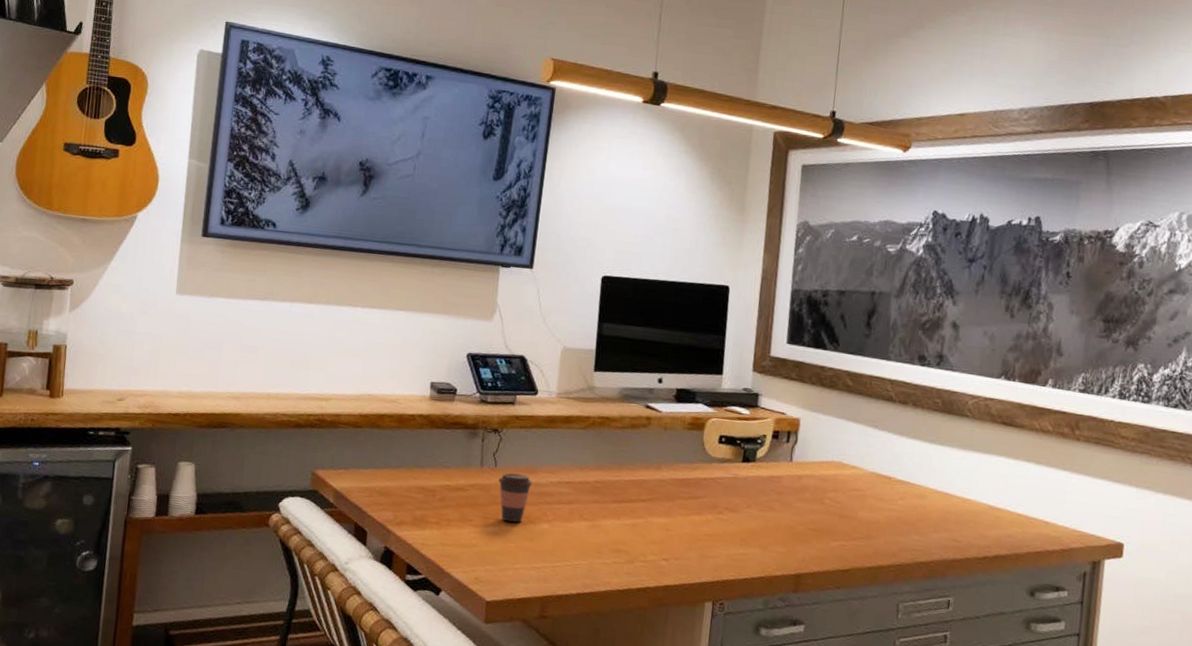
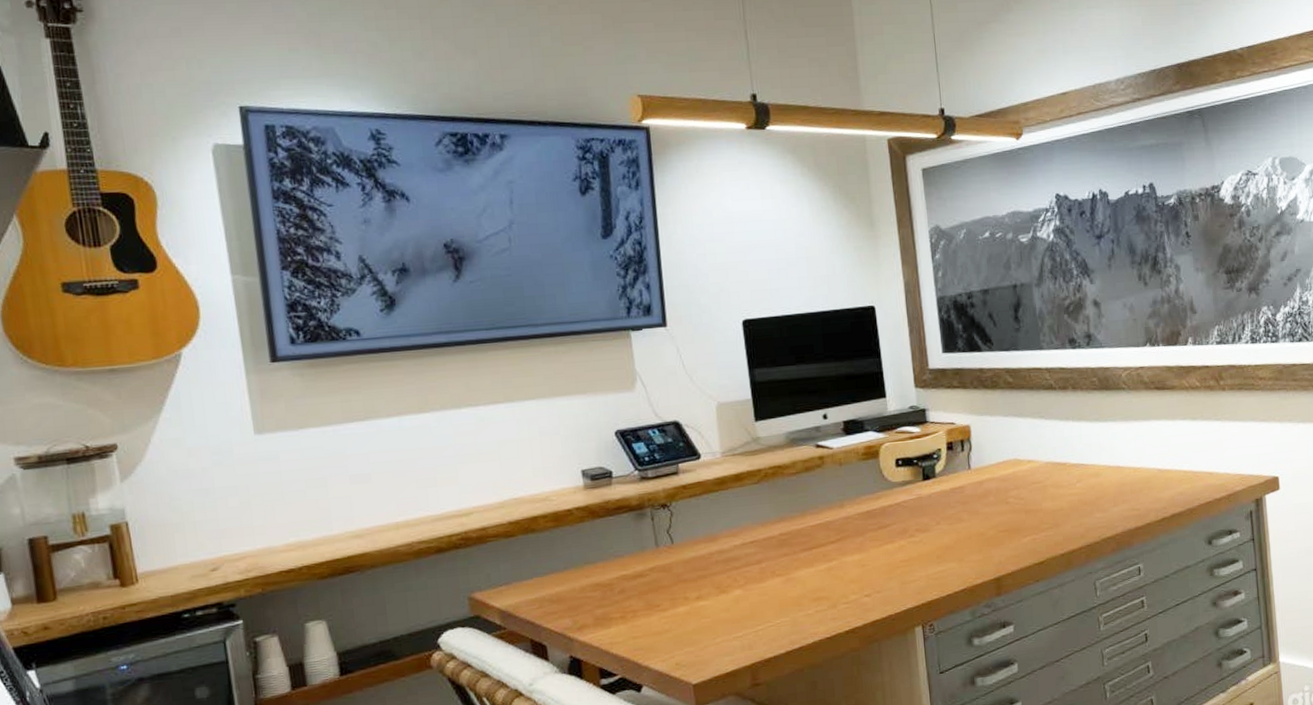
coffee cup: present [497,473,533,523] -> none [677,544,716,598]

